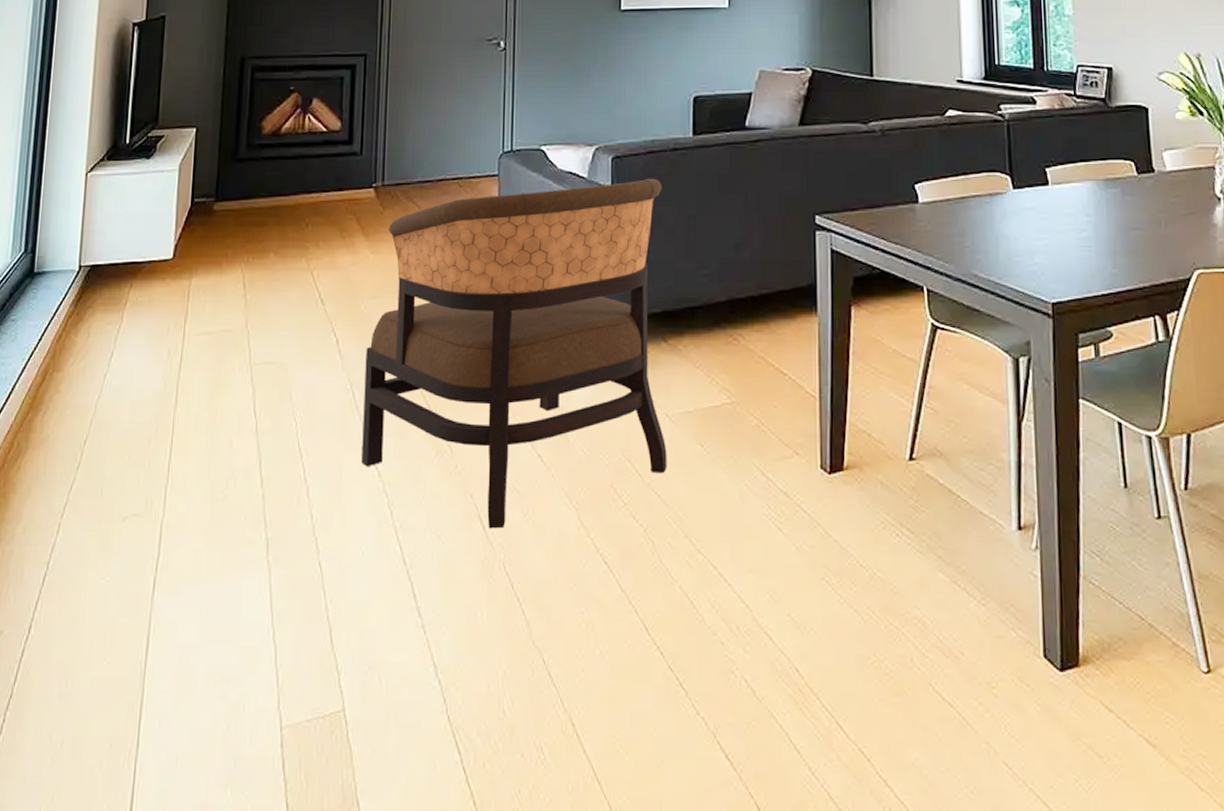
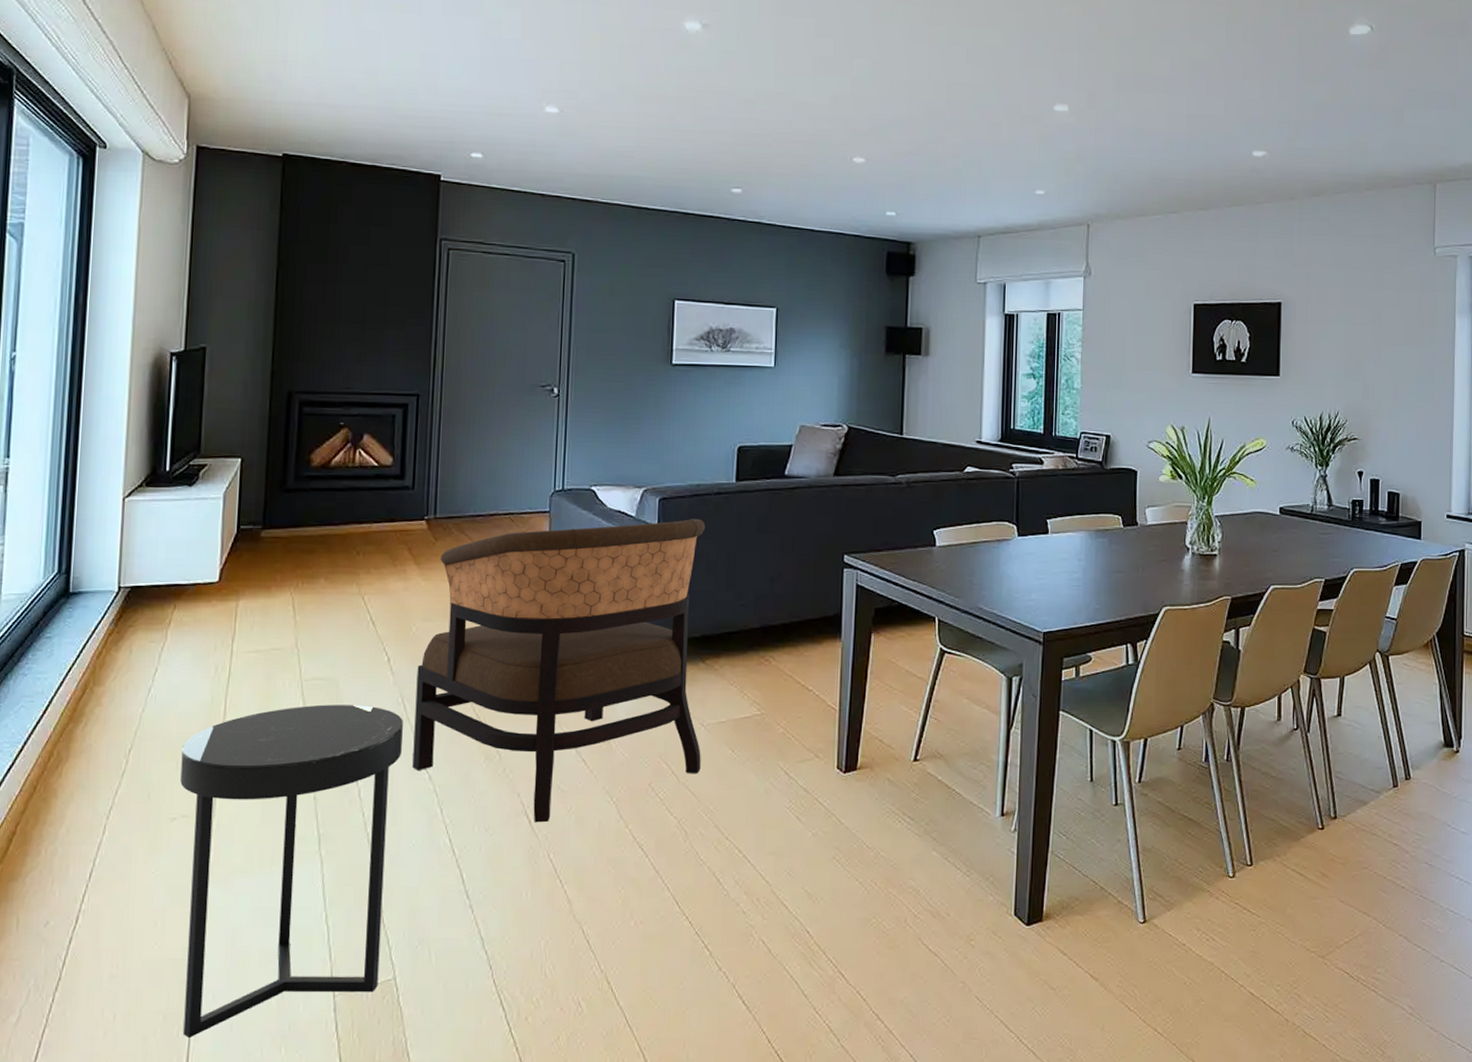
side table: none [129,391,352,772] -> present [180,704,403,1039]

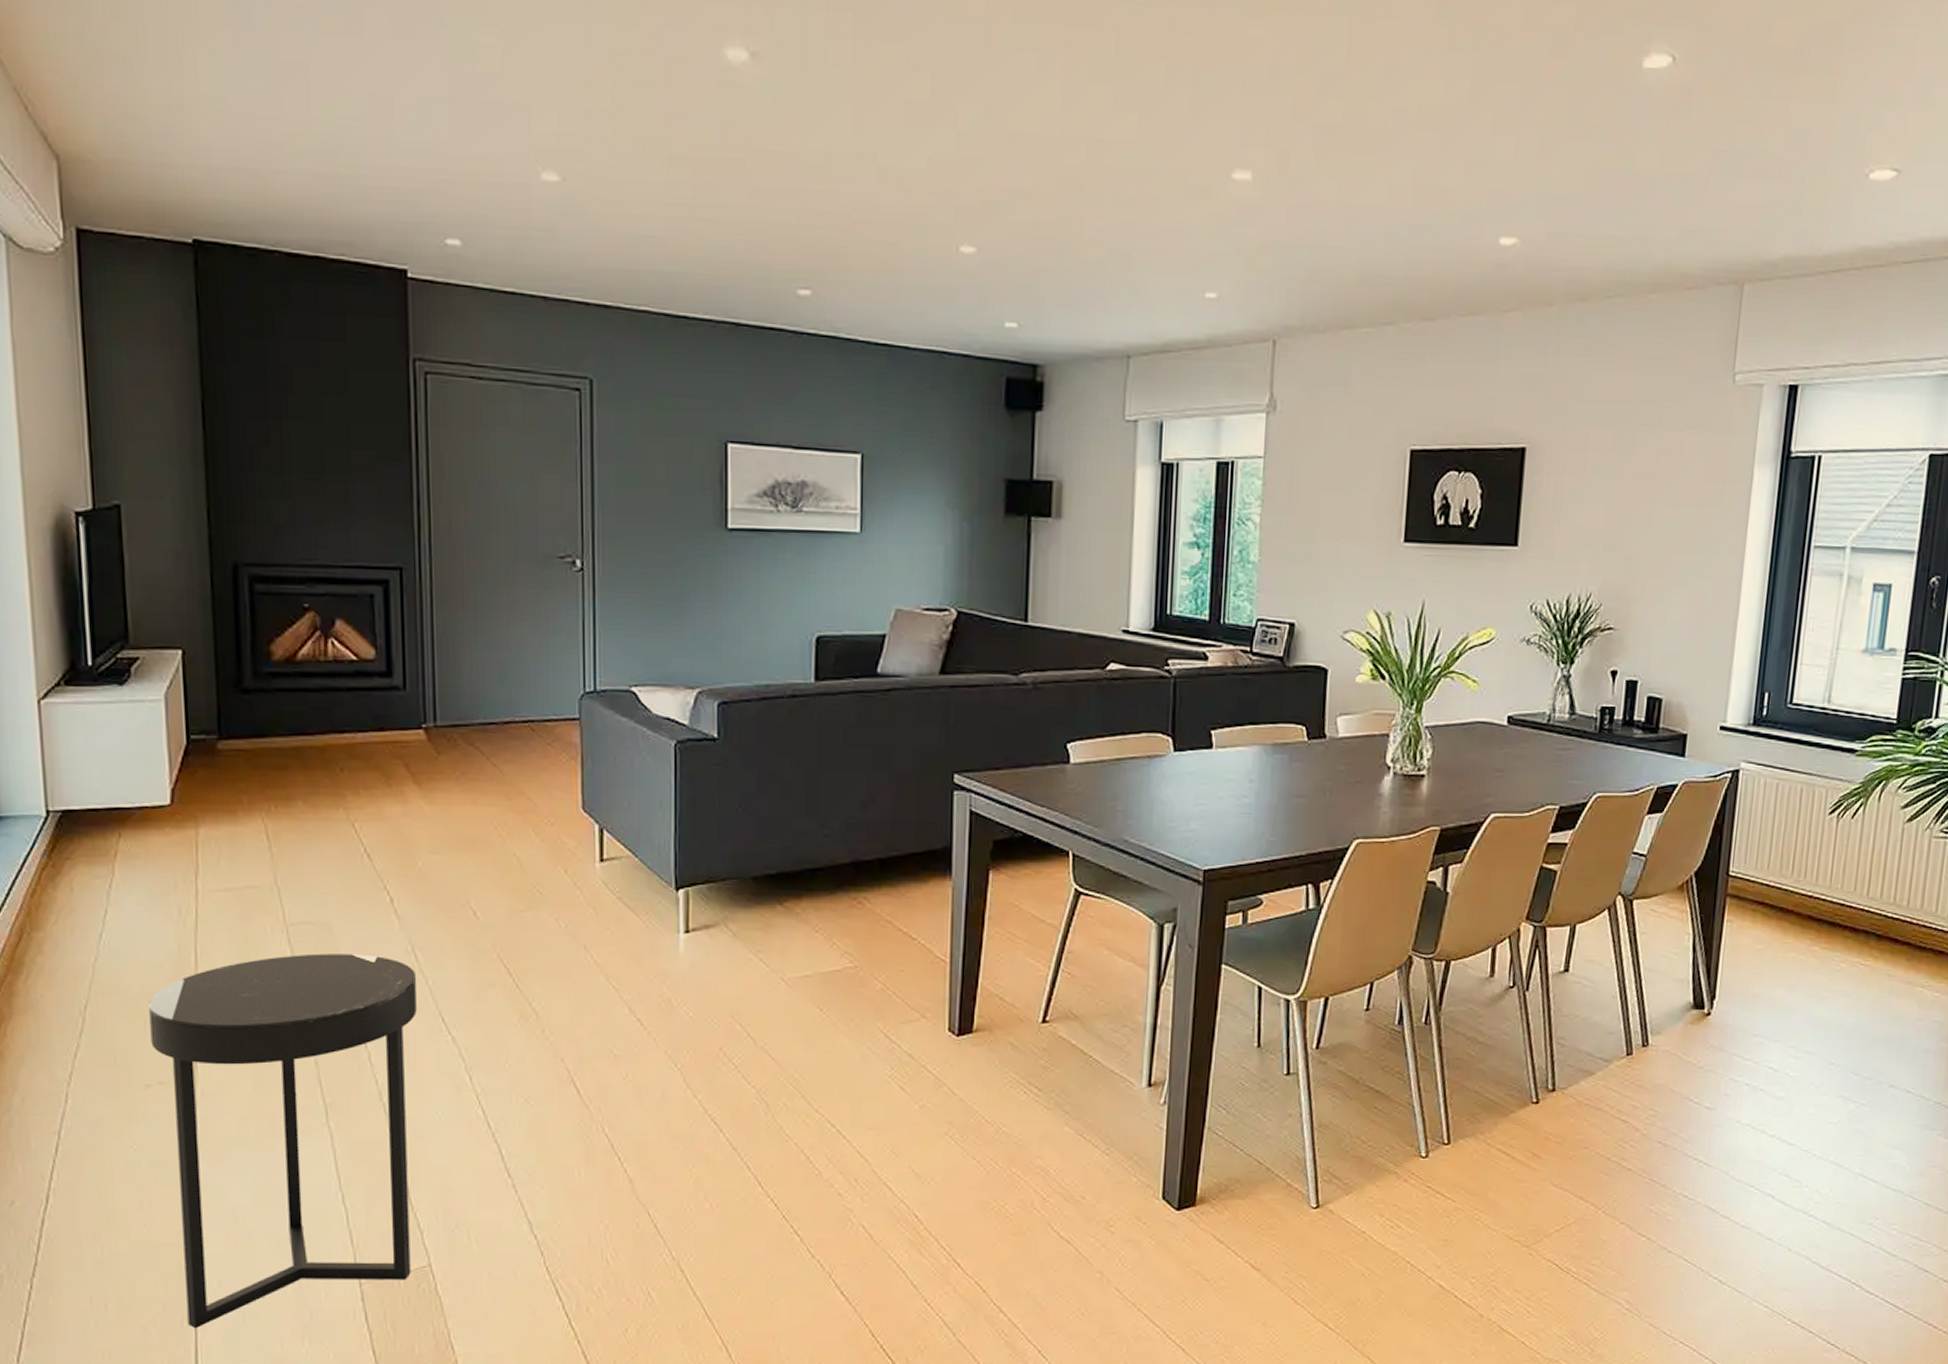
armchair: present [412,518,706,823] -> none [428,727,782,1092]

